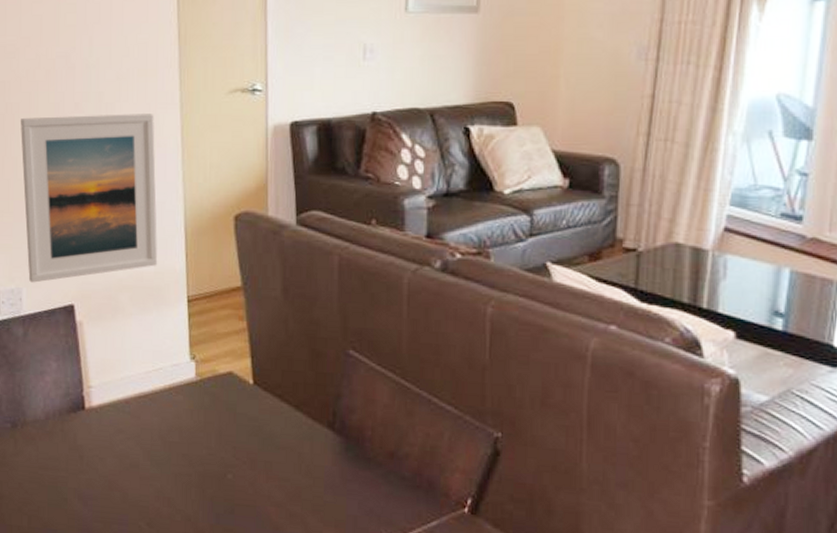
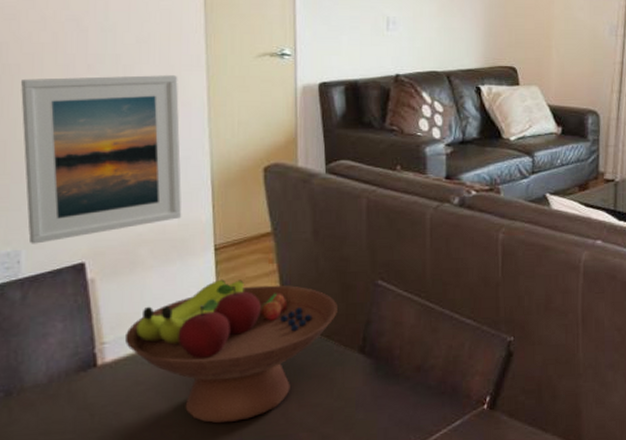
fruit bowl: none [108,333,307,485] -> present [124,279,337,424]

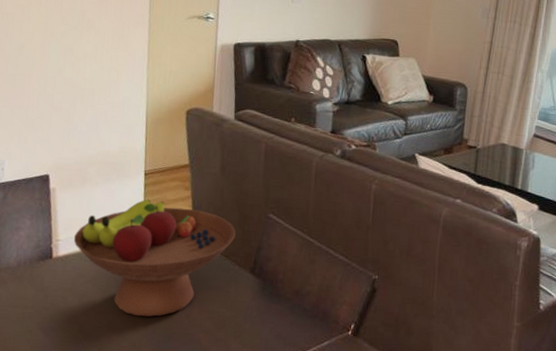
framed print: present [21,75,182,244] -> none [11,25,127,157]

